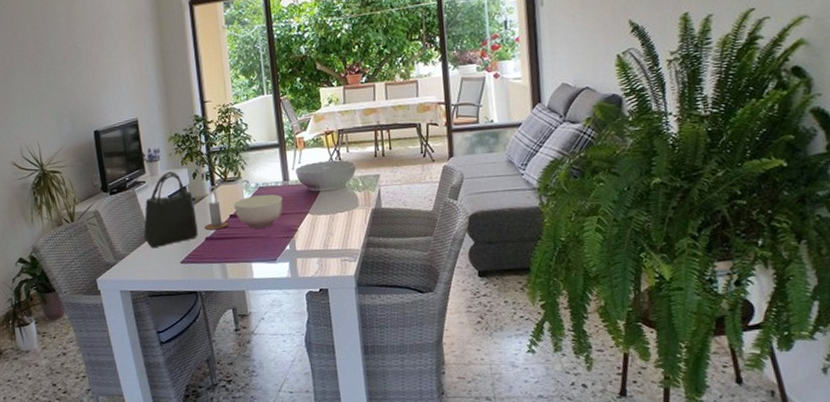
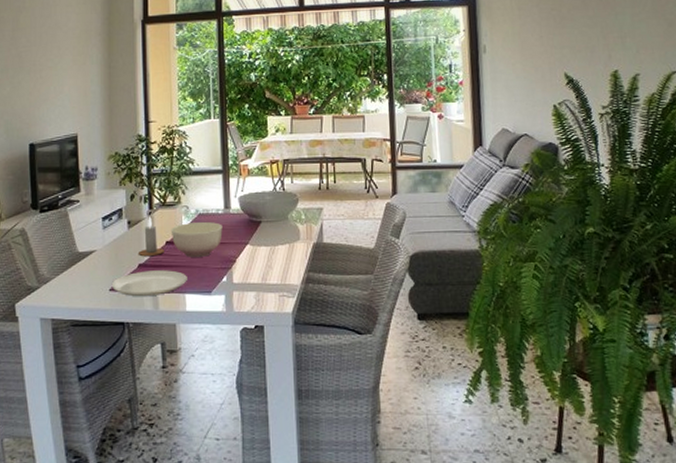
handbag: present [143,171,198,248] -> none [71,192,131,272]
plate: none [182,241,253,268] -> present [111,270,187,297]

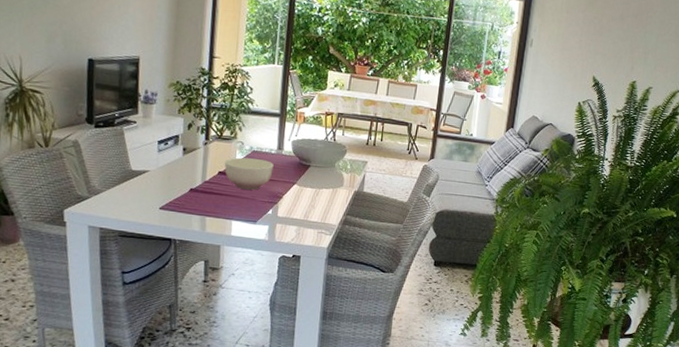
plate: present [111,270,187,297] -> none [161,195,236,219]
candle: present [139,216,164,257] -> none [191,146,216,183]

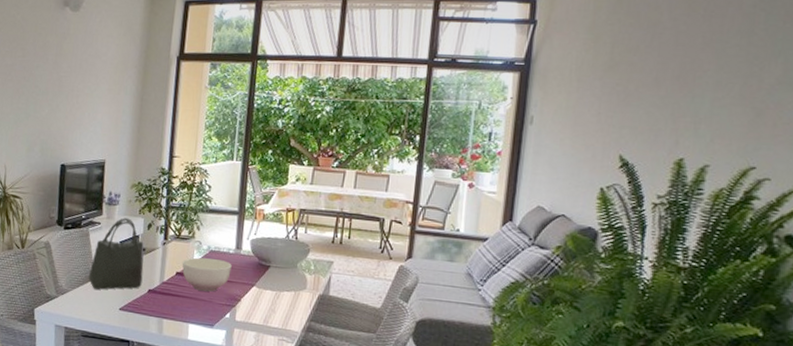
handbag: none [124,117,185,190] -> present [88,218,144,290]

